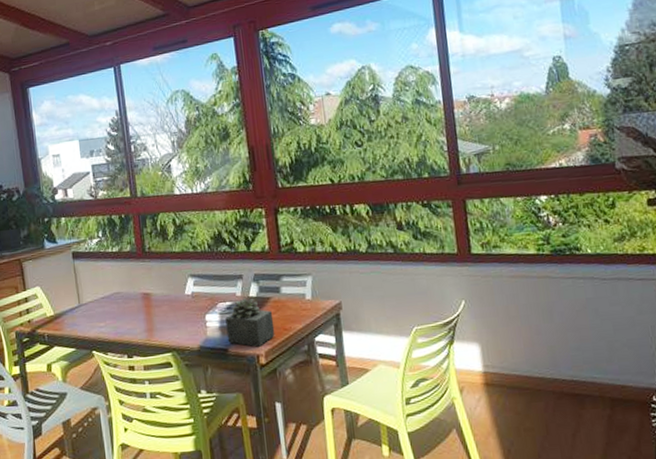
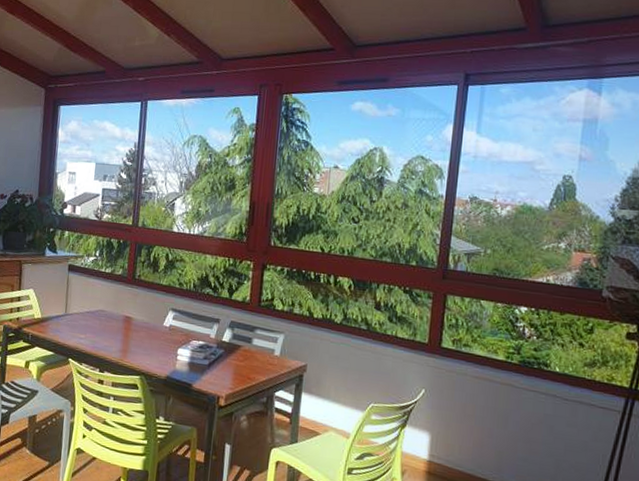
succulent plant: present [225,298,275,347] -> none [193,341,241,389]

